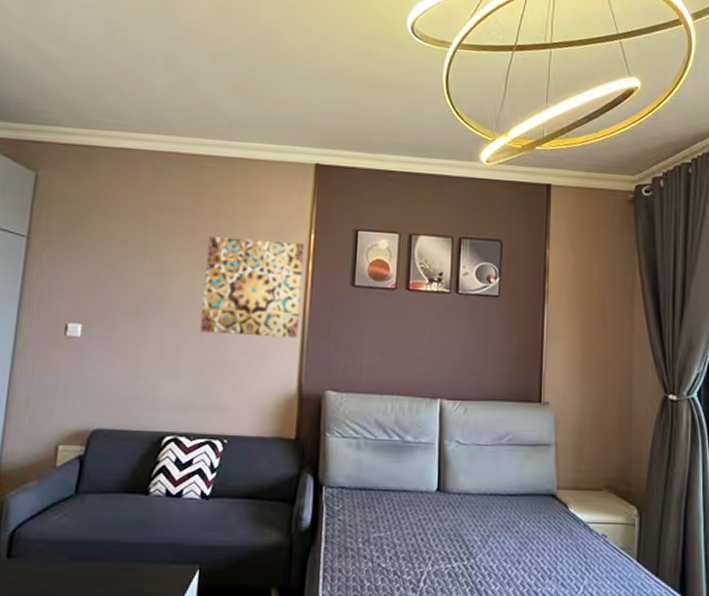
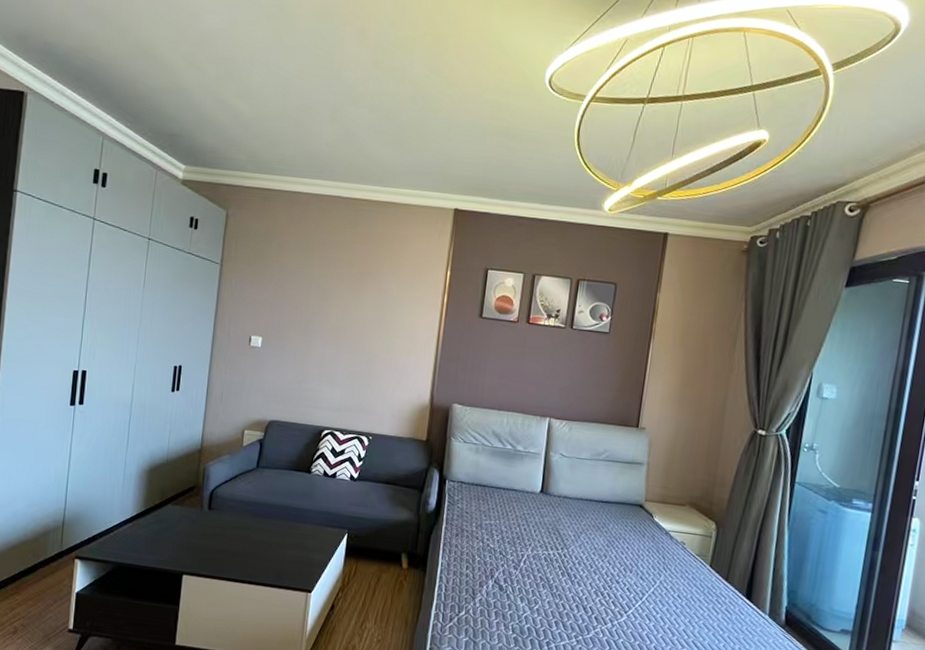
wall art: present [200,236,305,338] -> none [353,270,442,359]

